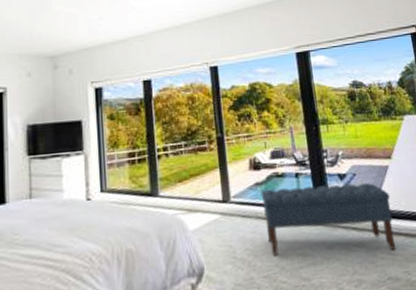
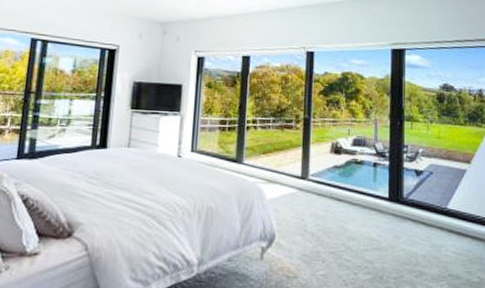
bench: present [261,183,396,256] -> none [338,173,464,250]

